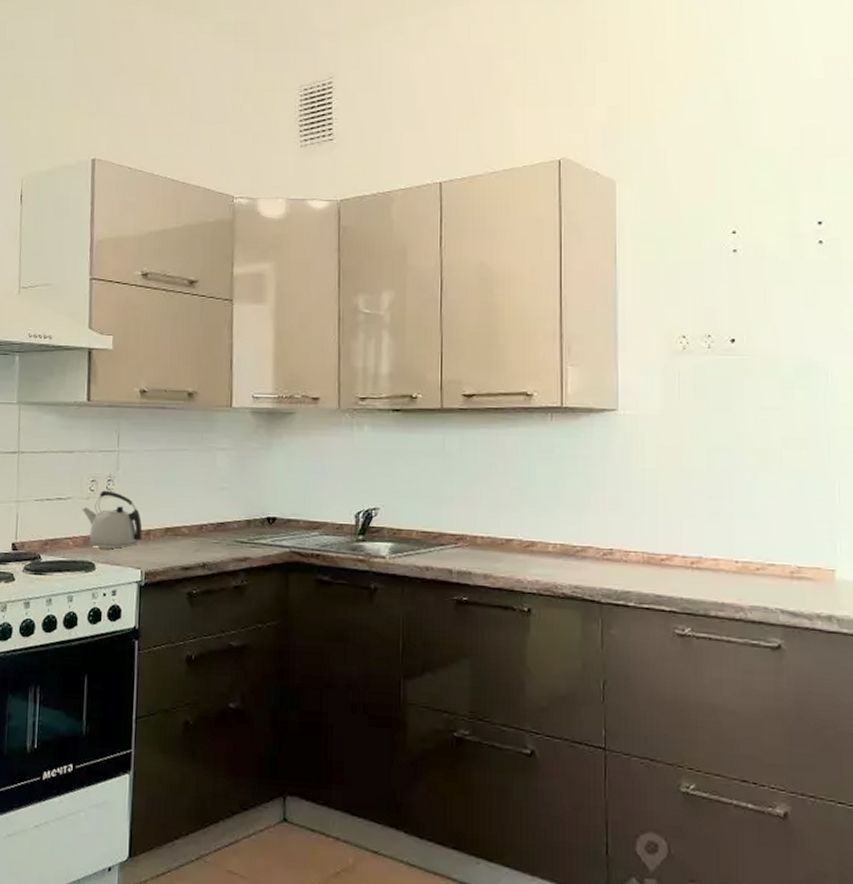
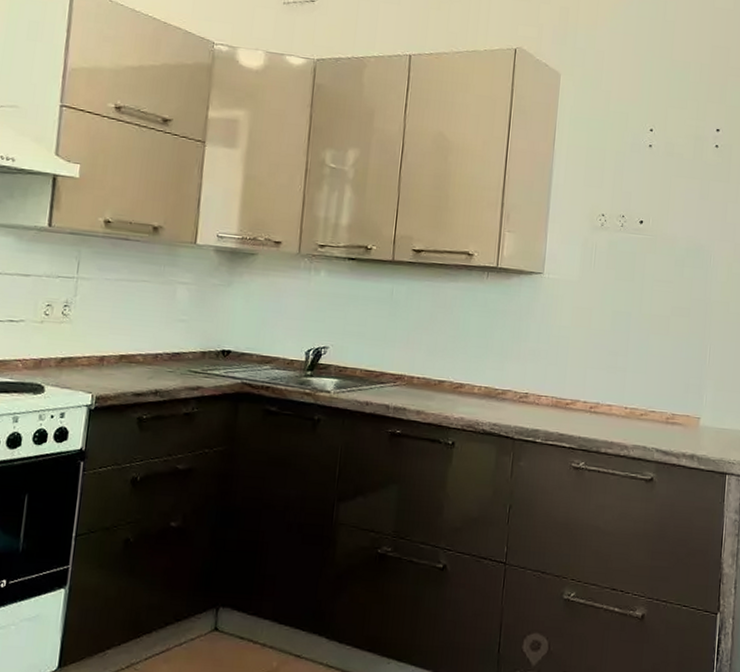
kettle: present [82,490,143,550] -> none [34,315,97,373]

